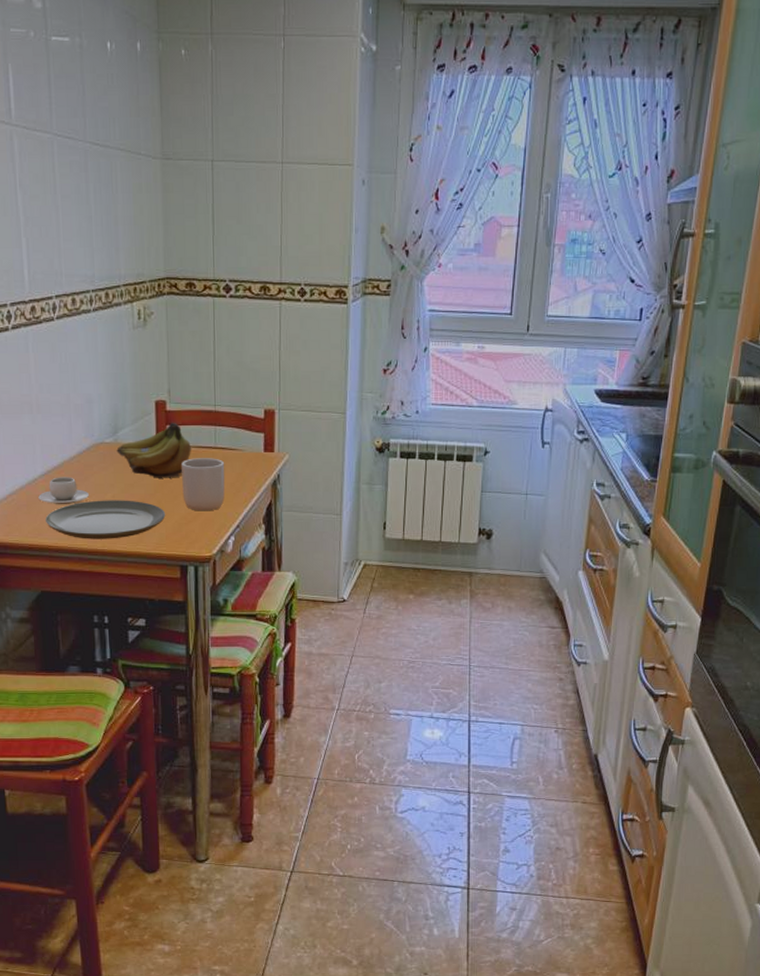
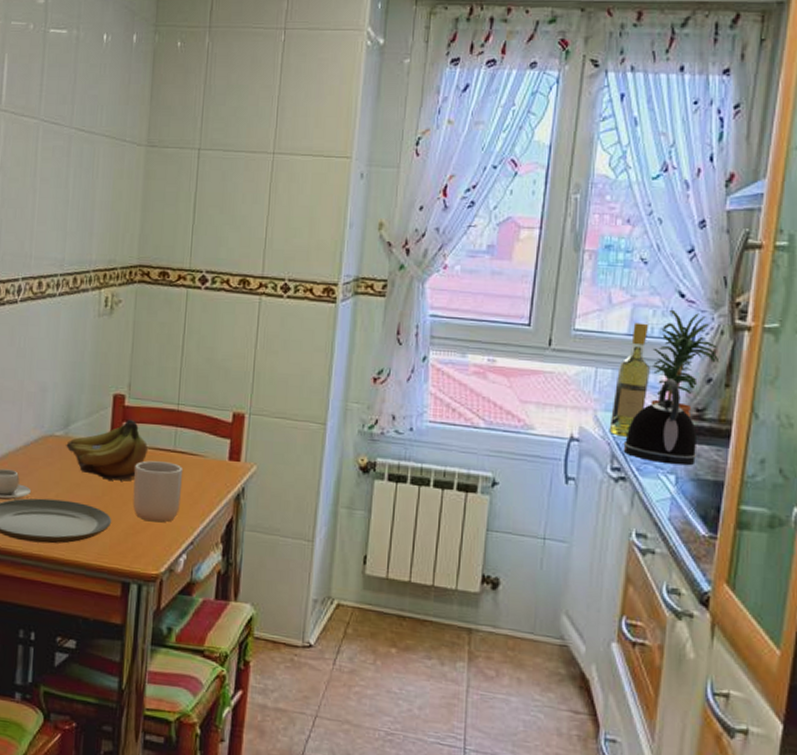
bottle: none [575,307,607,405] -> present [609,322,650,437]
kettle: none [586,353,643,425] -> present [623,379,698,466]
potted plant: none [607,293,661,385] -> present [650,309,720,418]

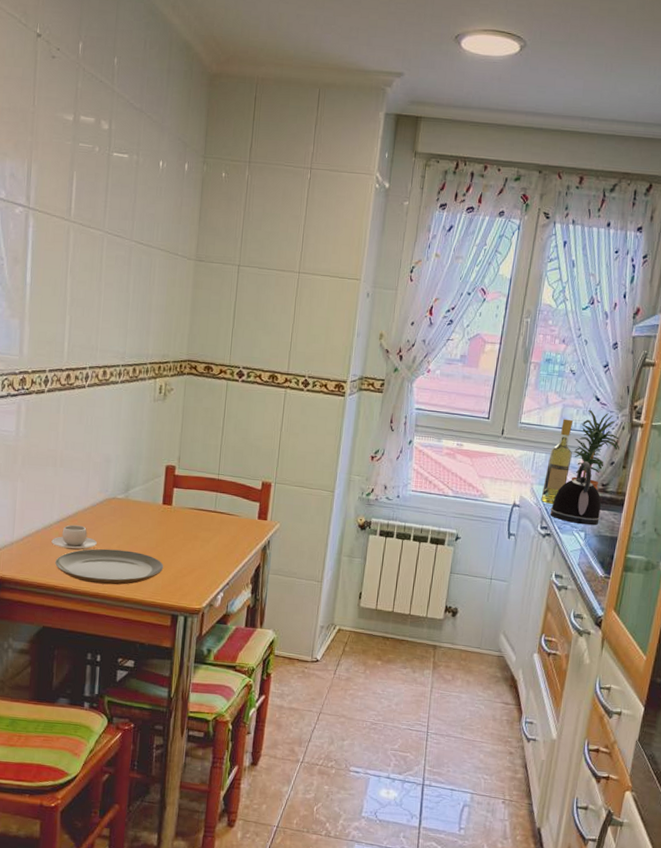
fruit: present [66,420,148,481] -> none [126,486,193,535]
mug: present [132,460,184,522] -> none [181,519,222,568]

